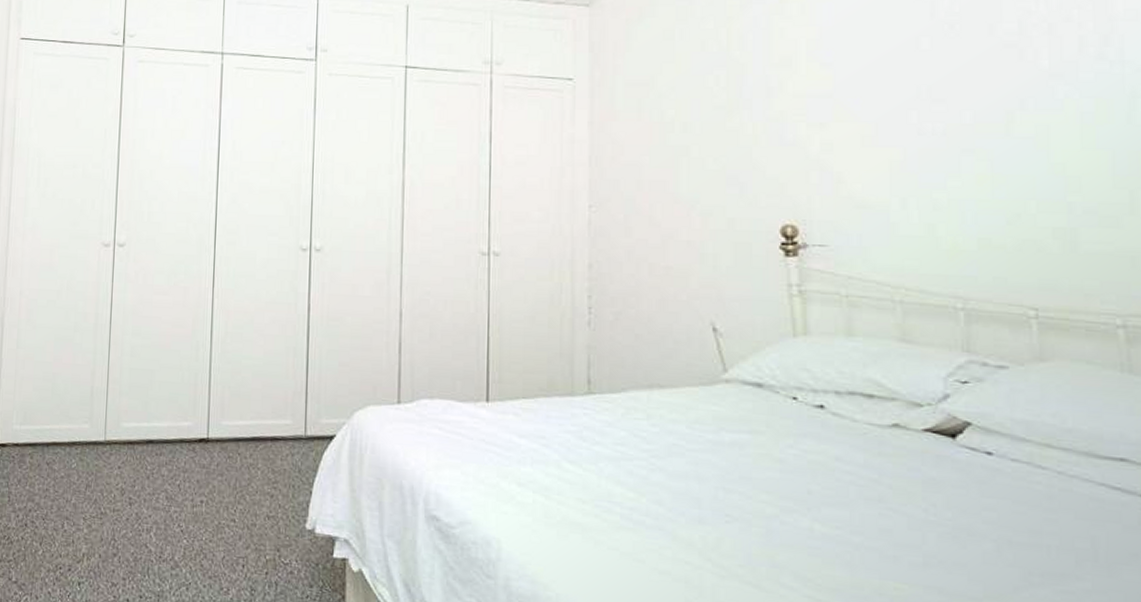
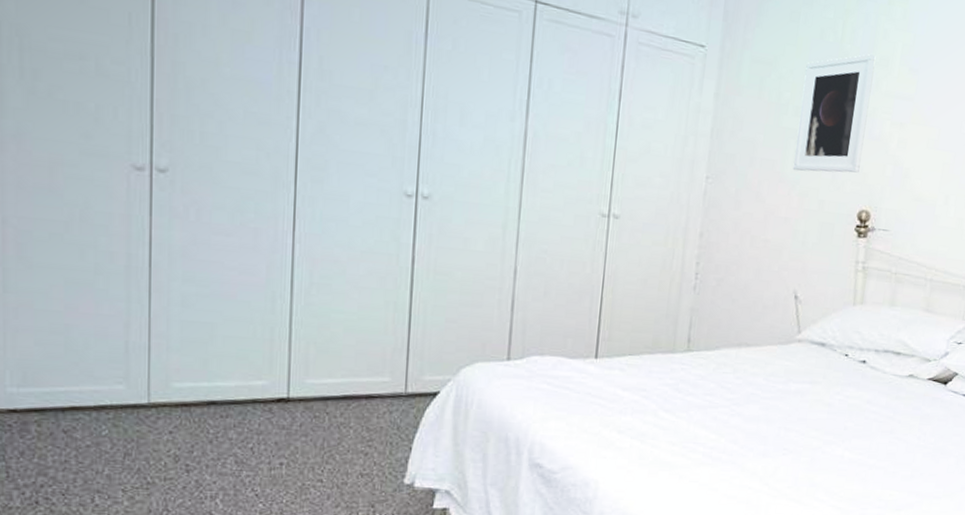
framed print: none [689,57,774,190] -> present [792,54,876,173]

